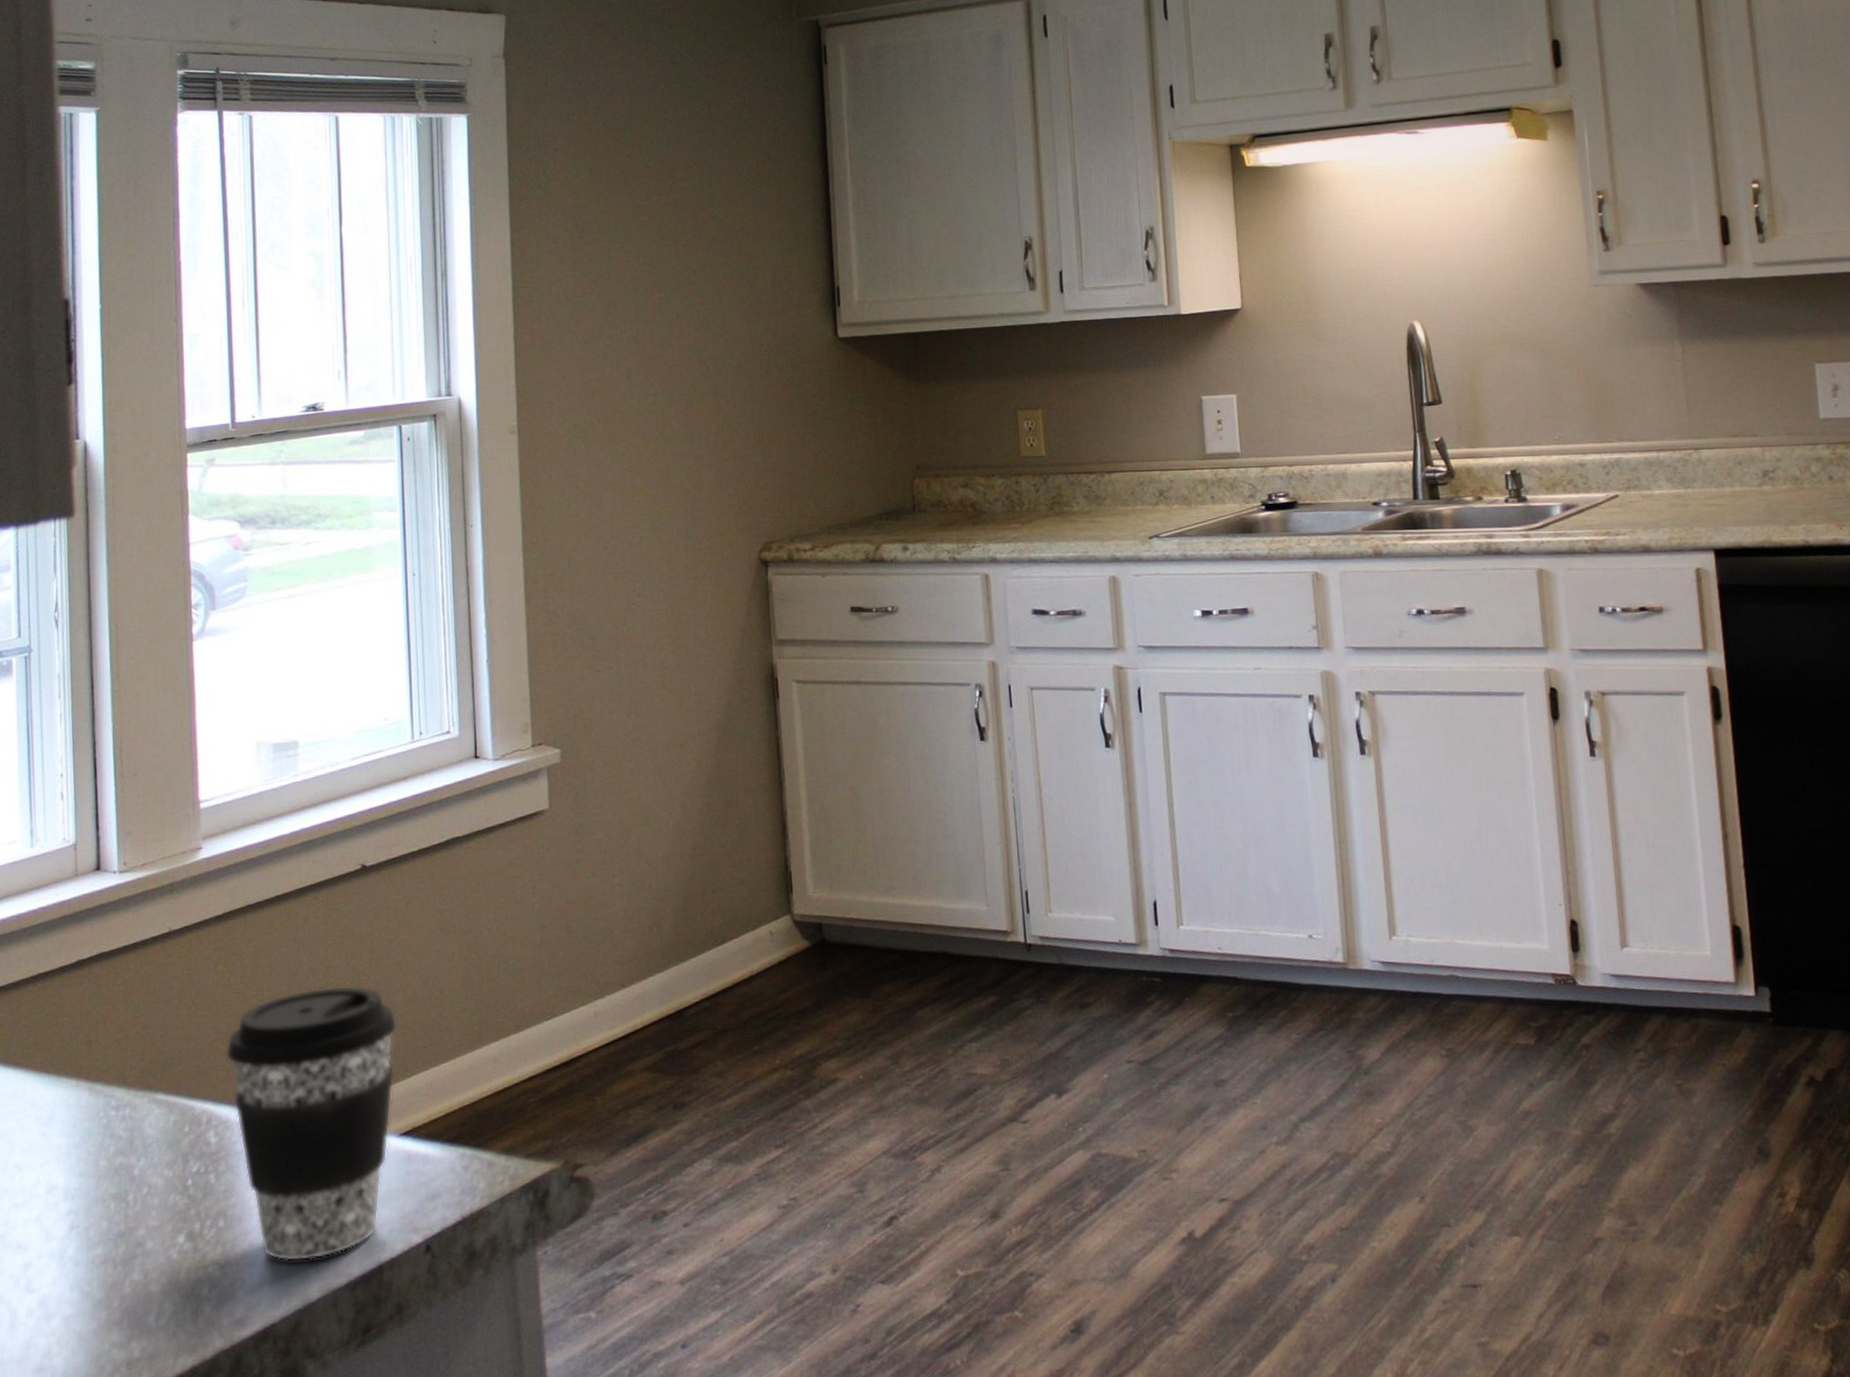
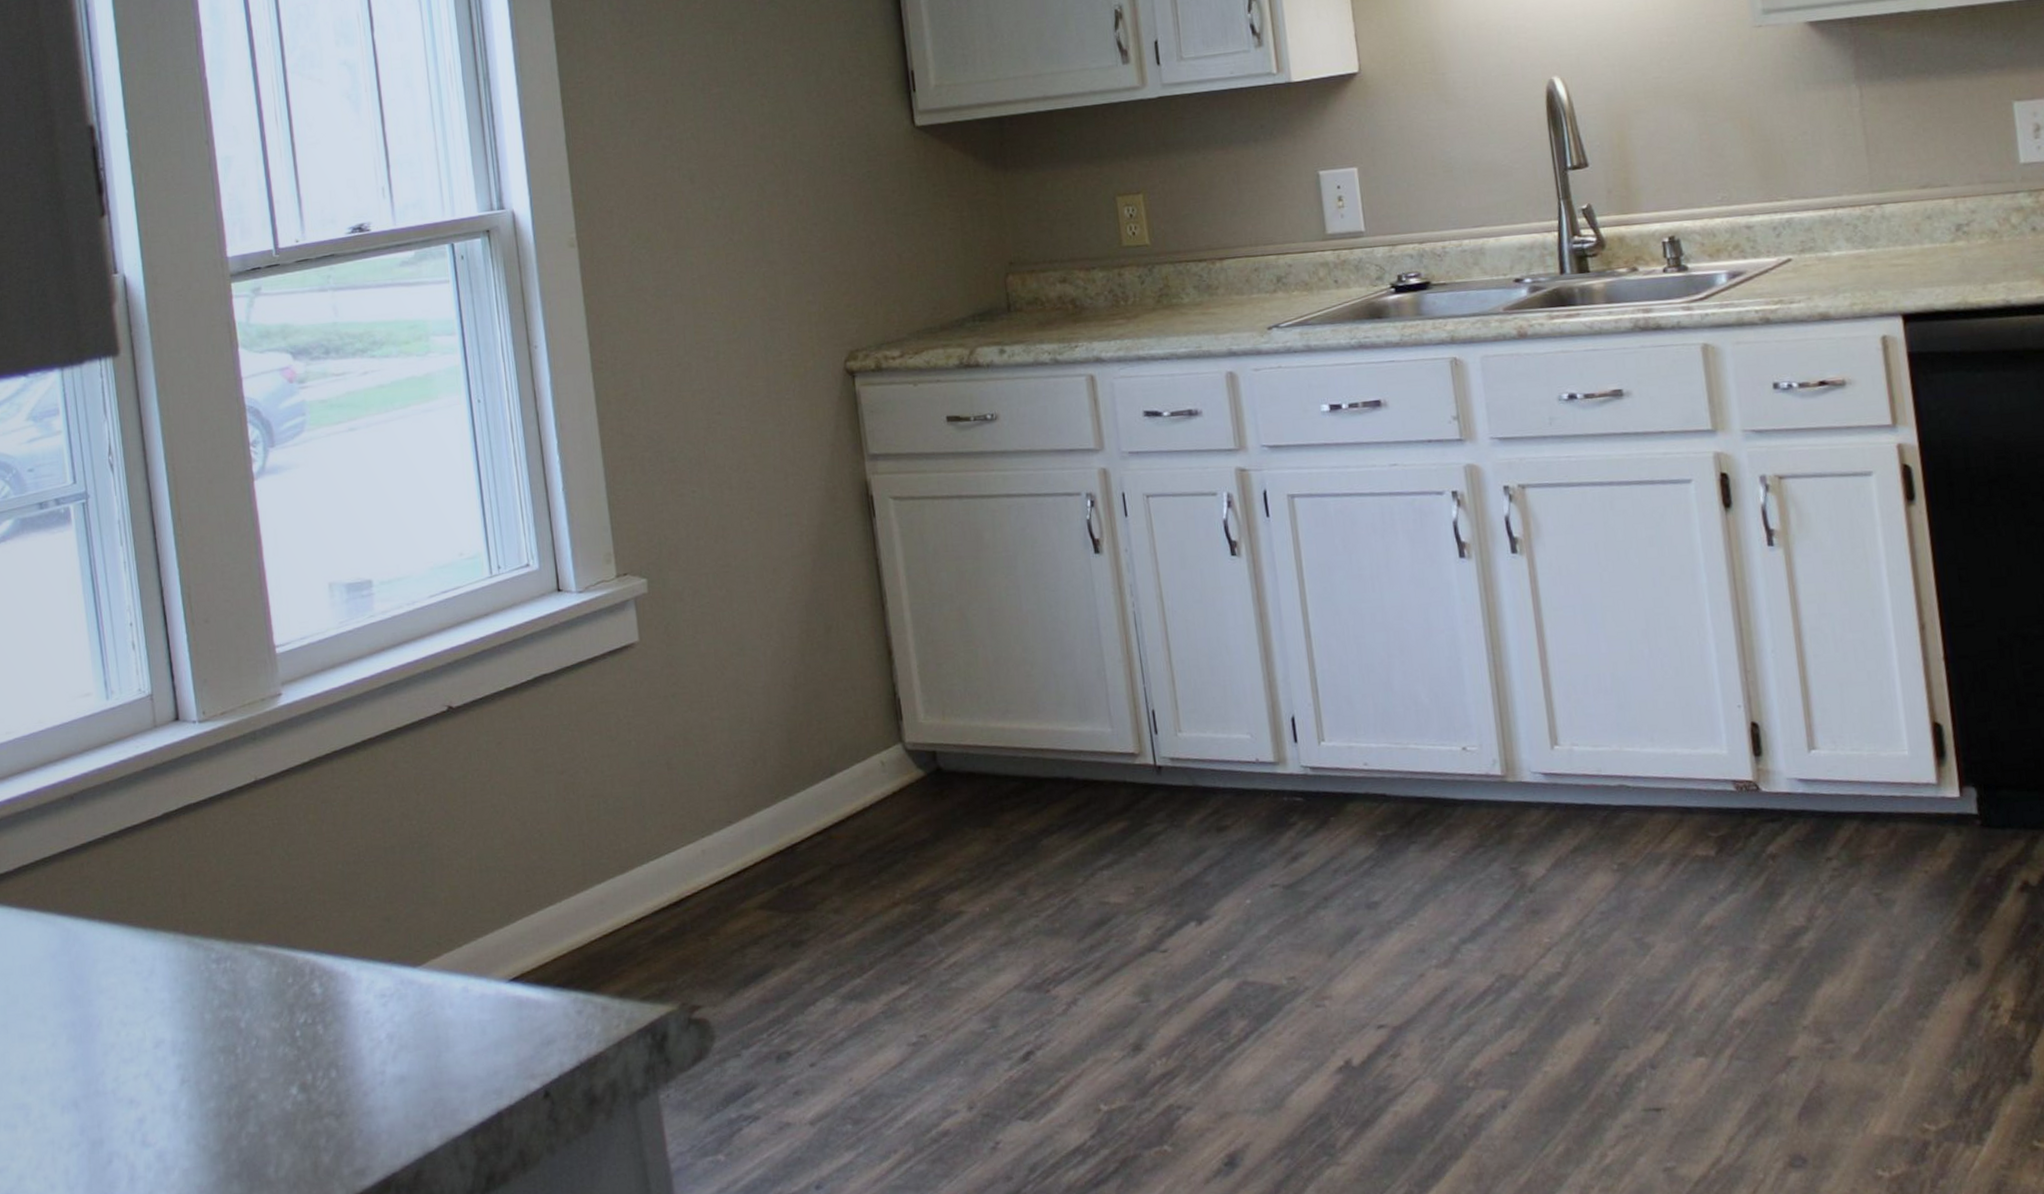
coffee cup: present [225,985,397,1262] -> none [323,830,499,1111]

